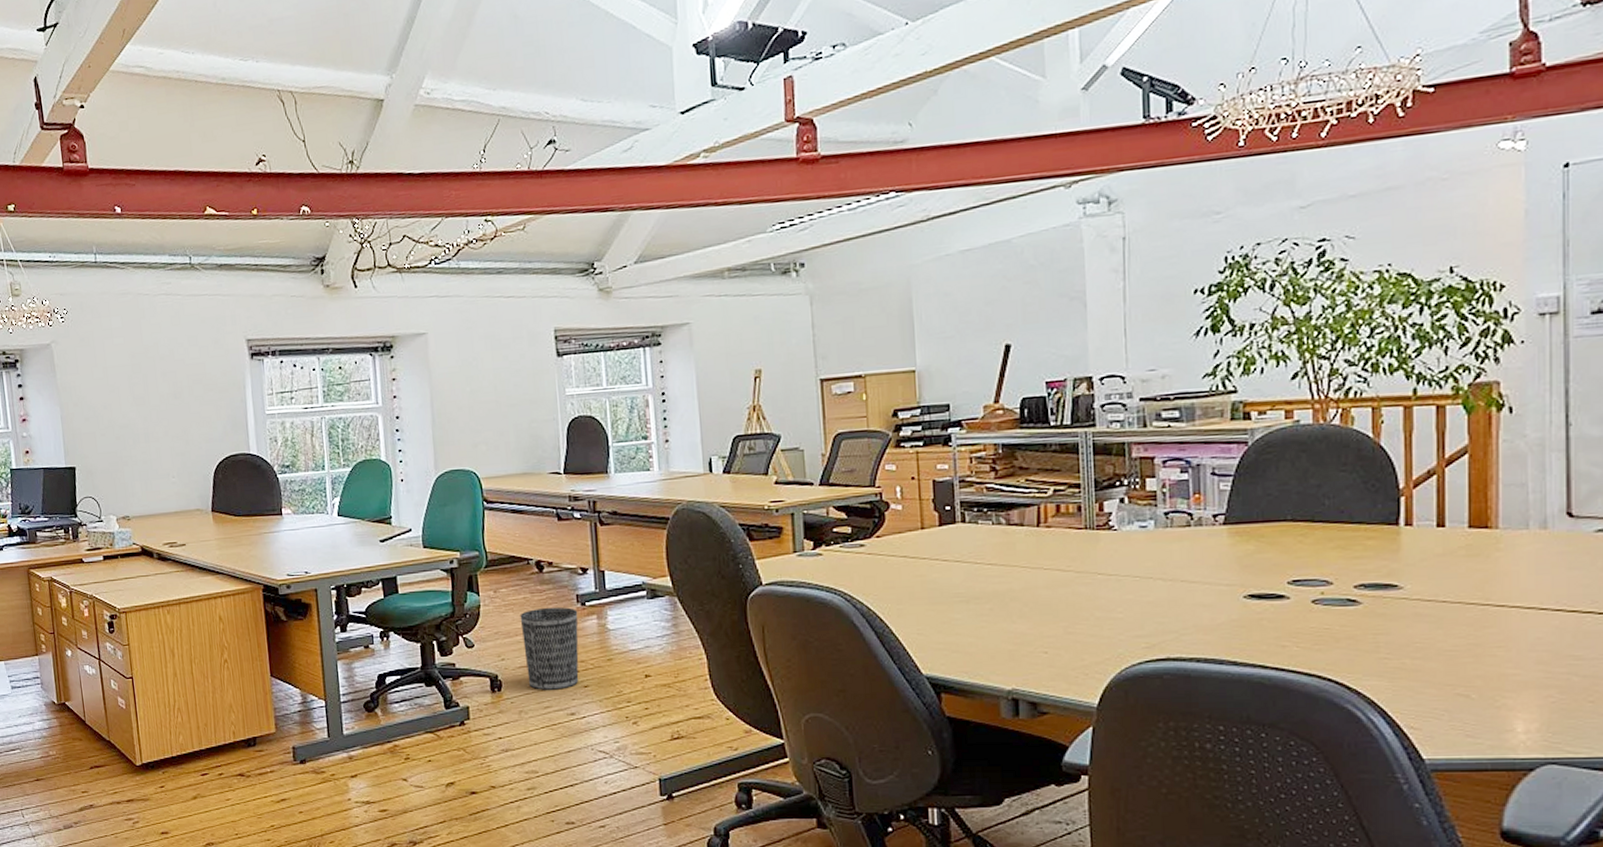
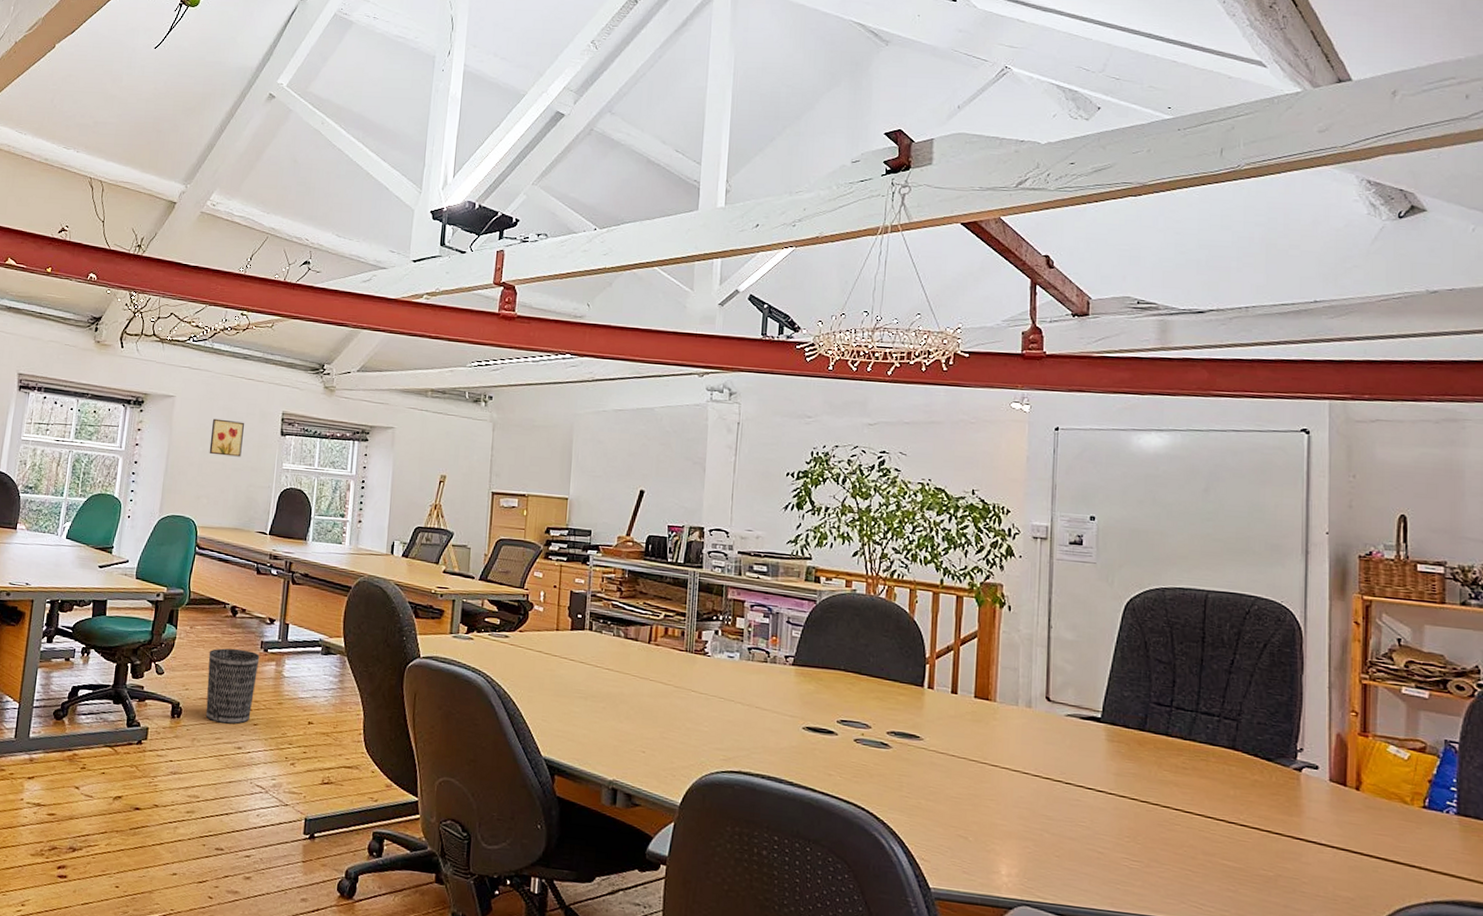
wall art: none [475,349,515,394] -> present [209,418,244,457]

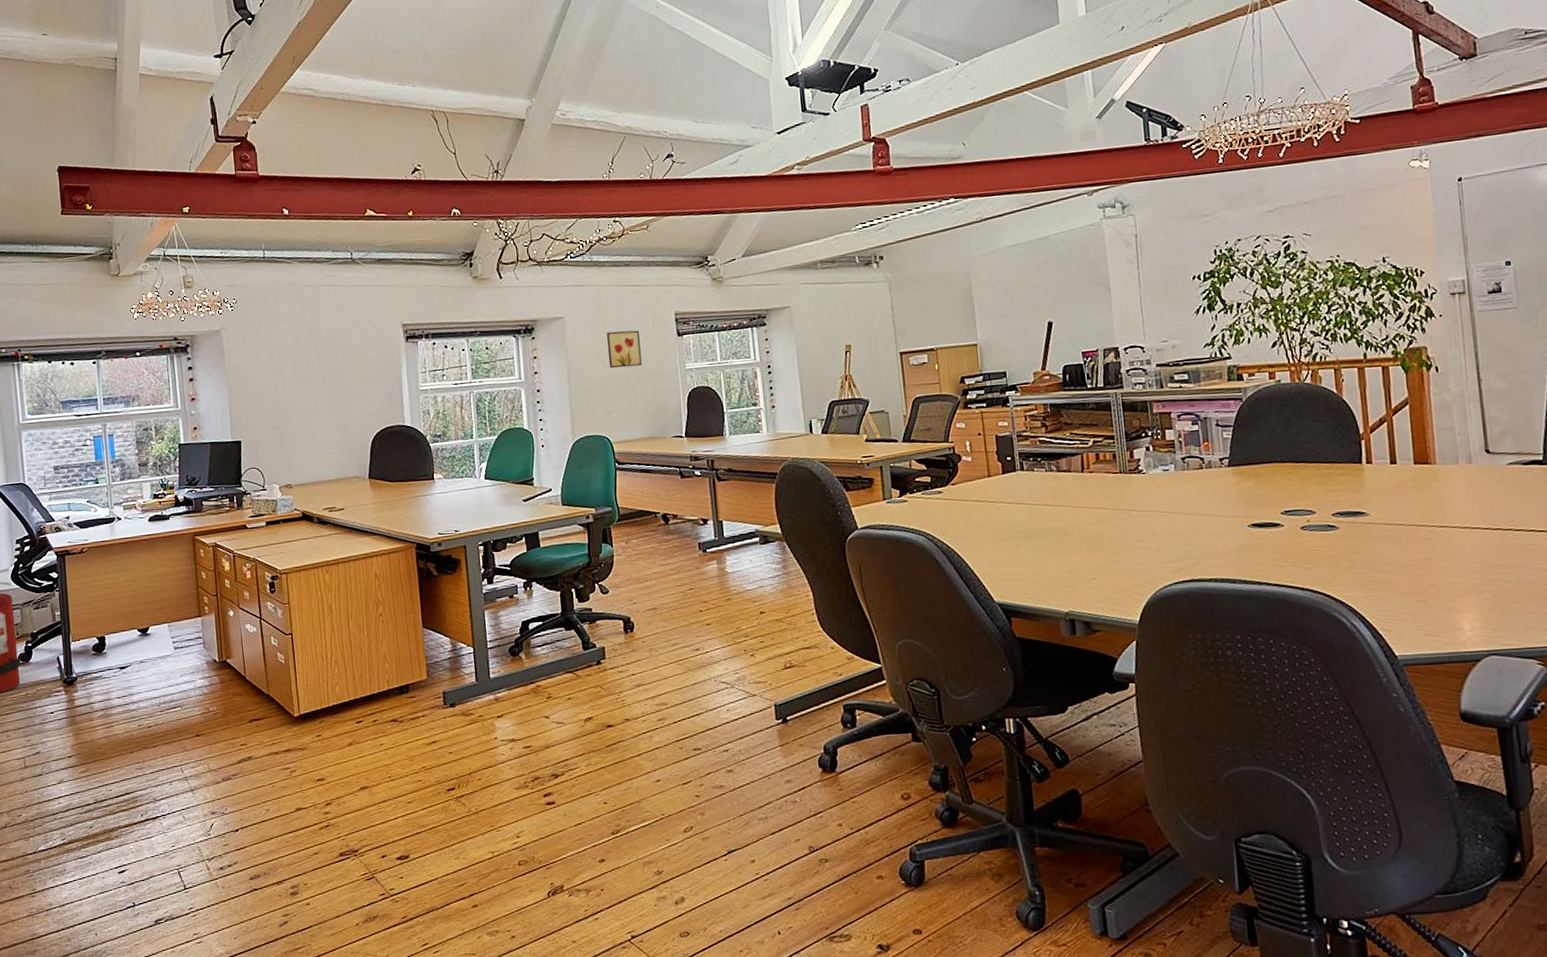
wastebasket: present [205,648,260,724] -> none [649,554,702,630]

